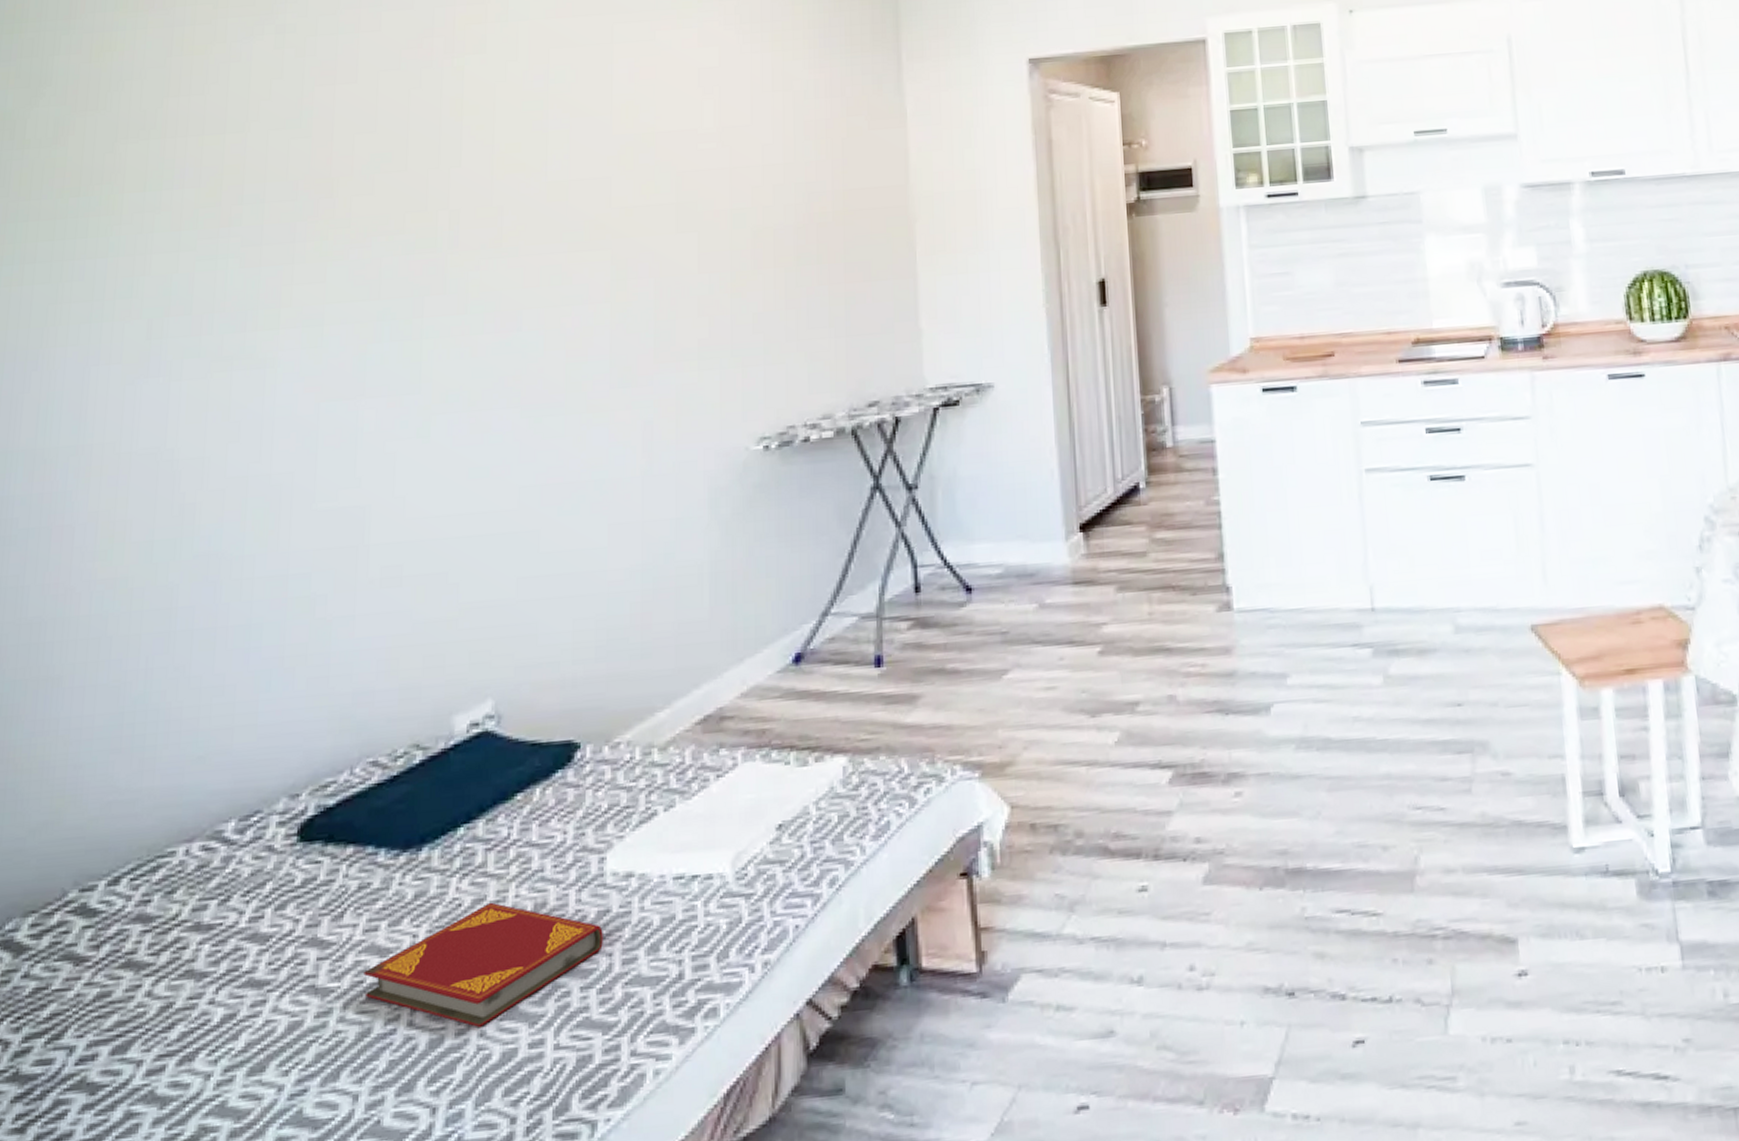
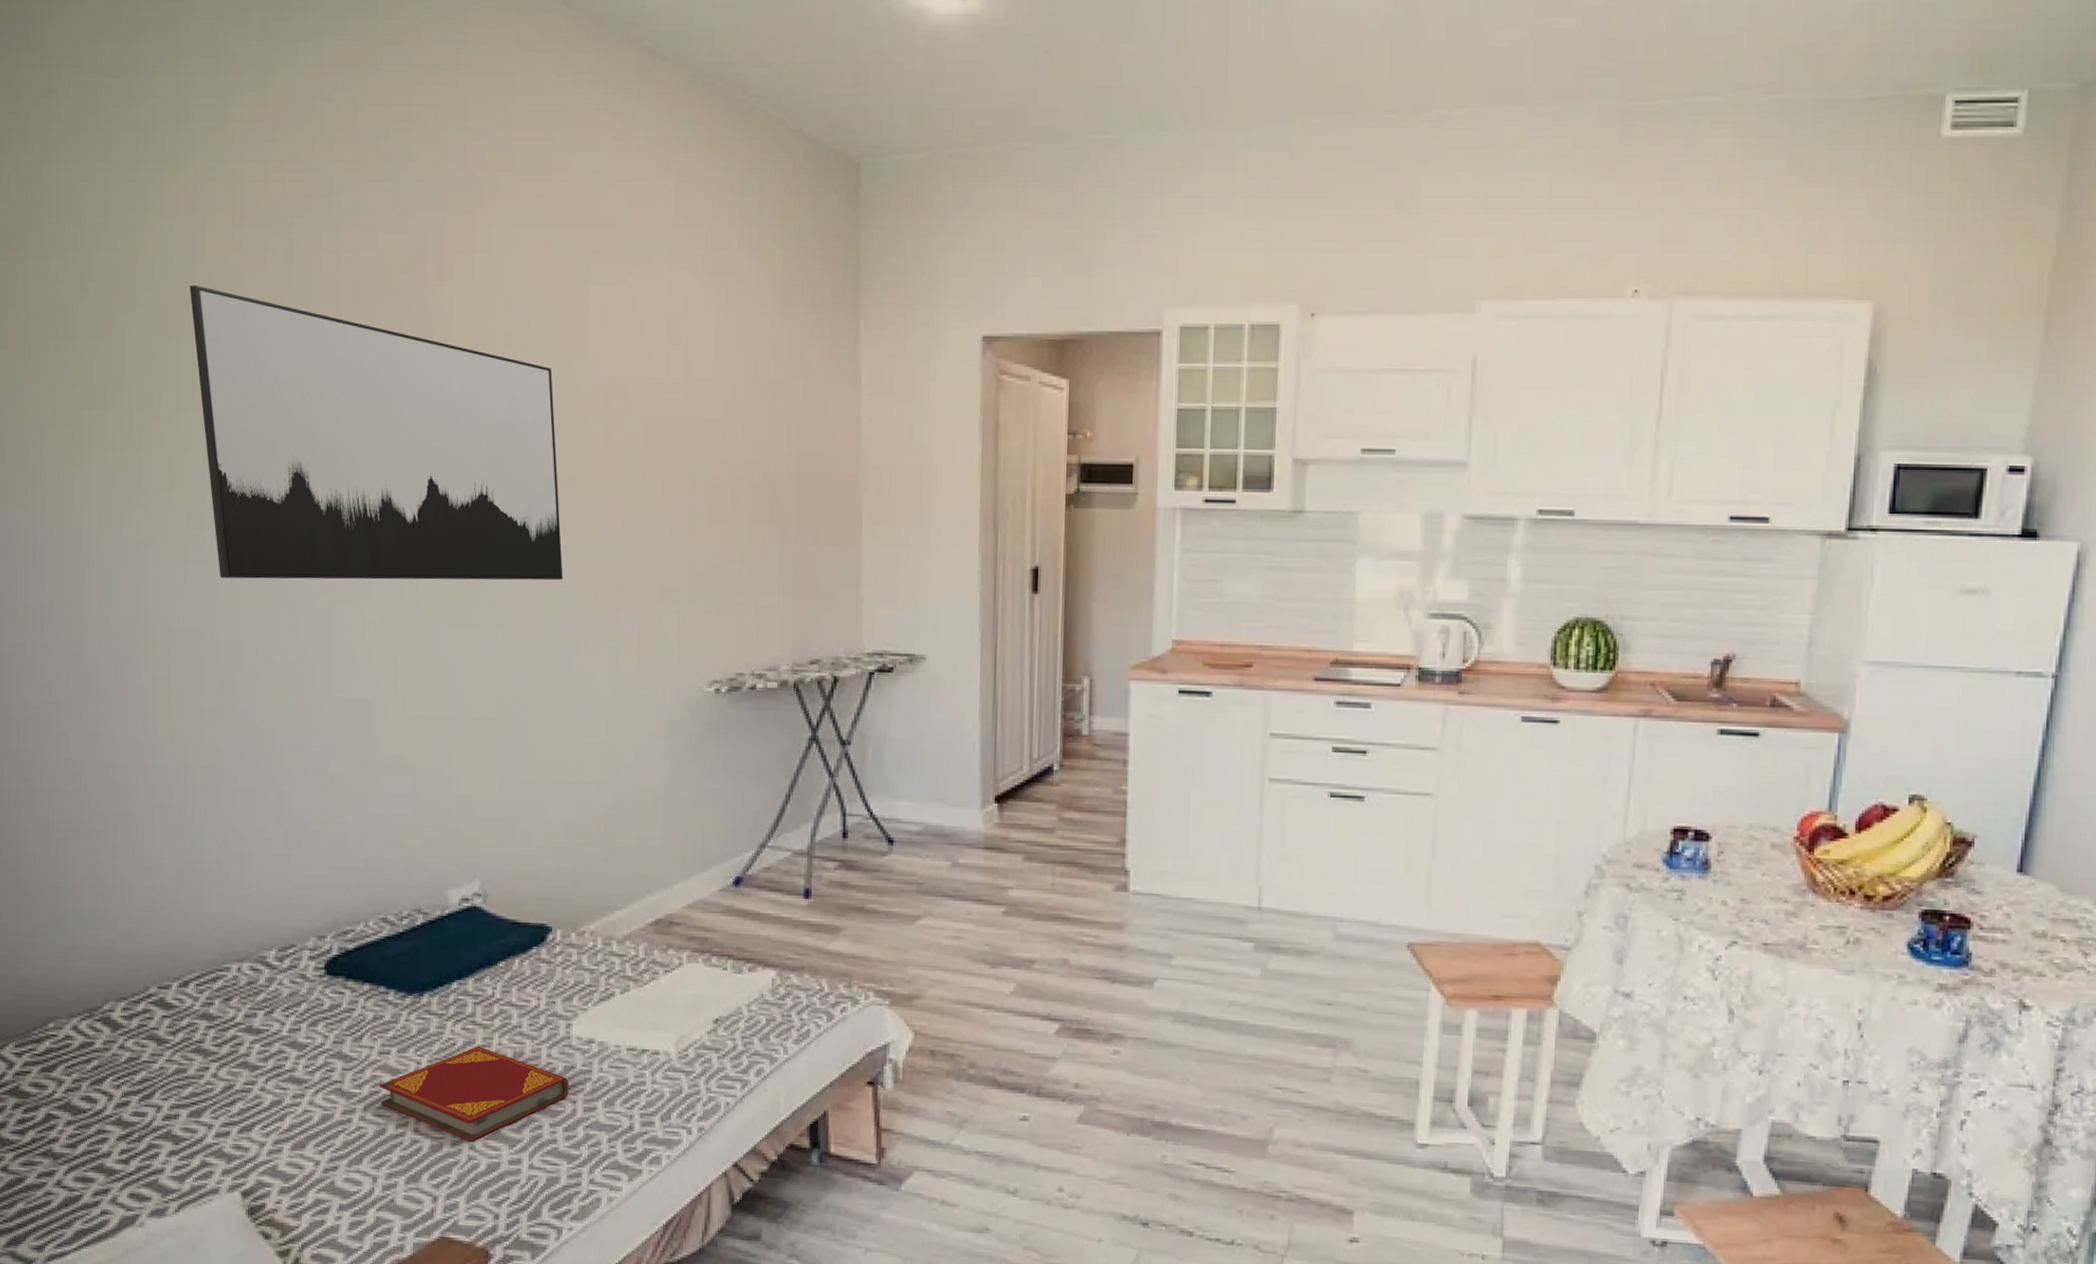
wall art: none [163,80,589,390] -> present [189,285,563,581]

